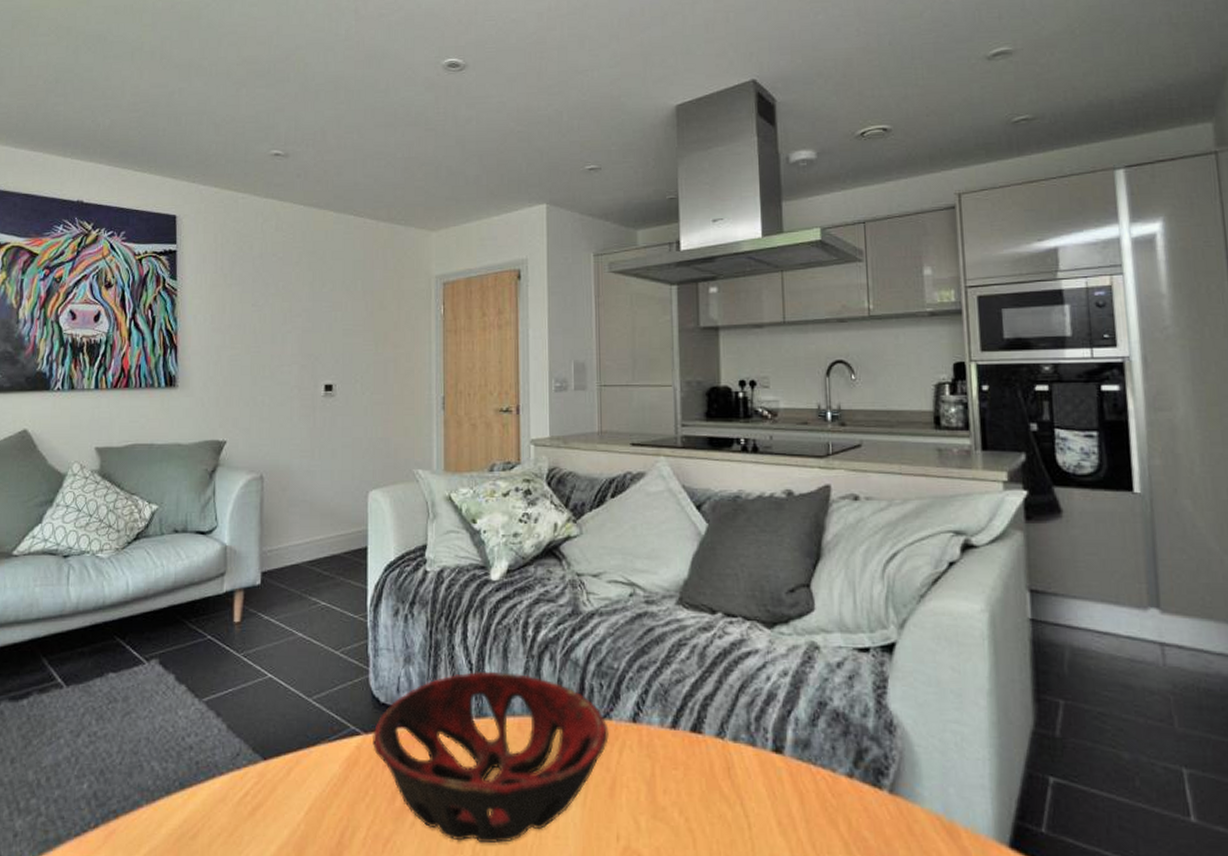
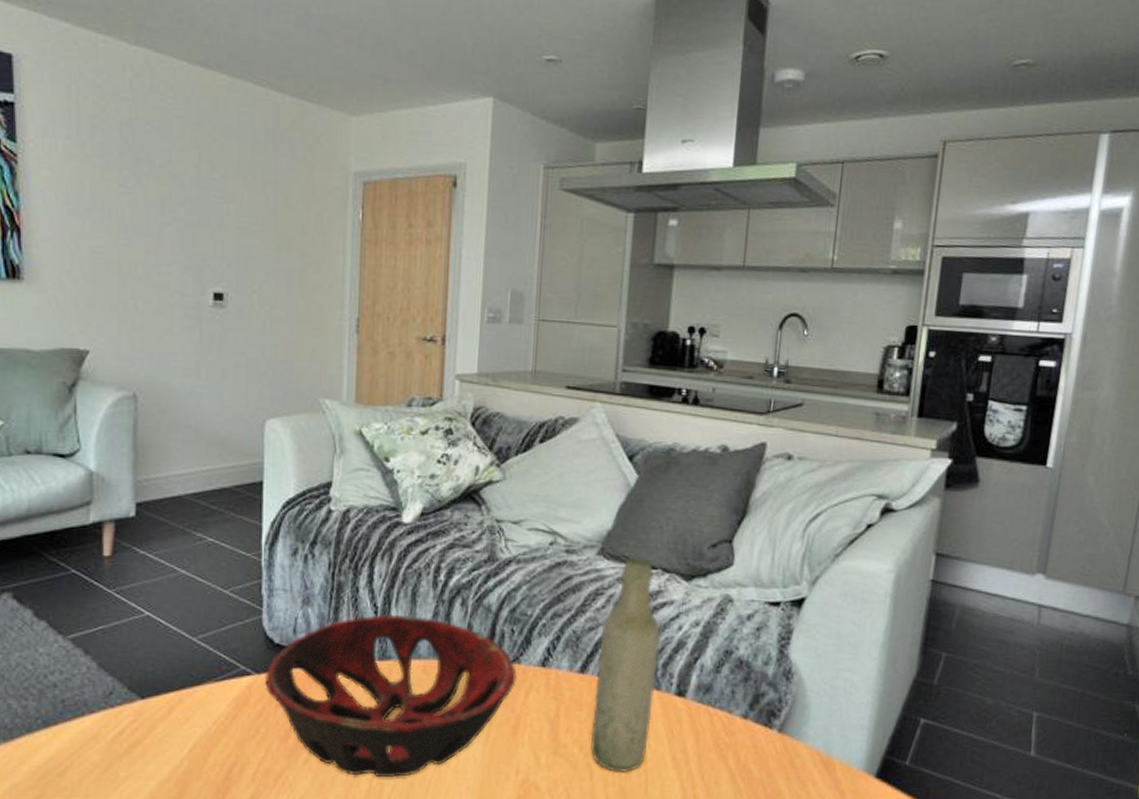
bottle: none [688,606,751,839] -> present [590,557,661,772]

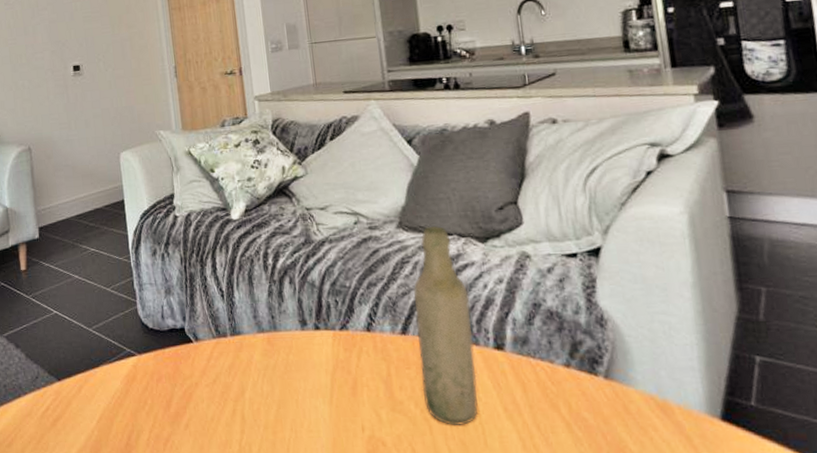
decorative bowl: present [265,614,517,778] -> none [145,295,347,439]

